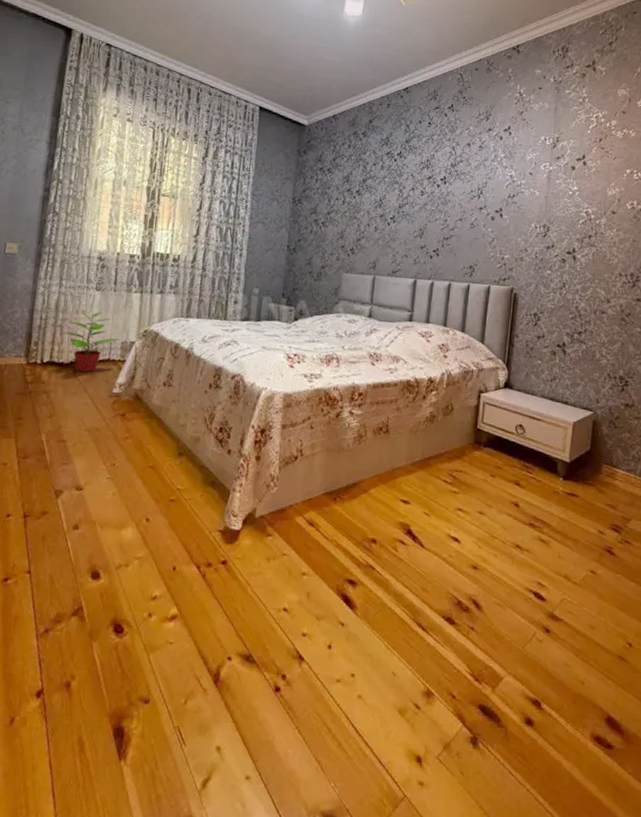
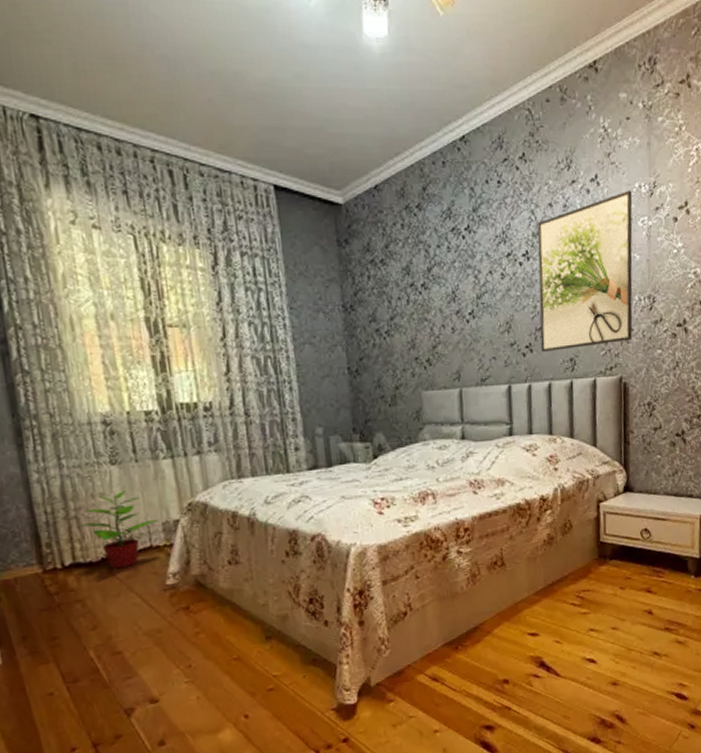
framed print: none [446,141,538,259] -> present [537,190,633,353]

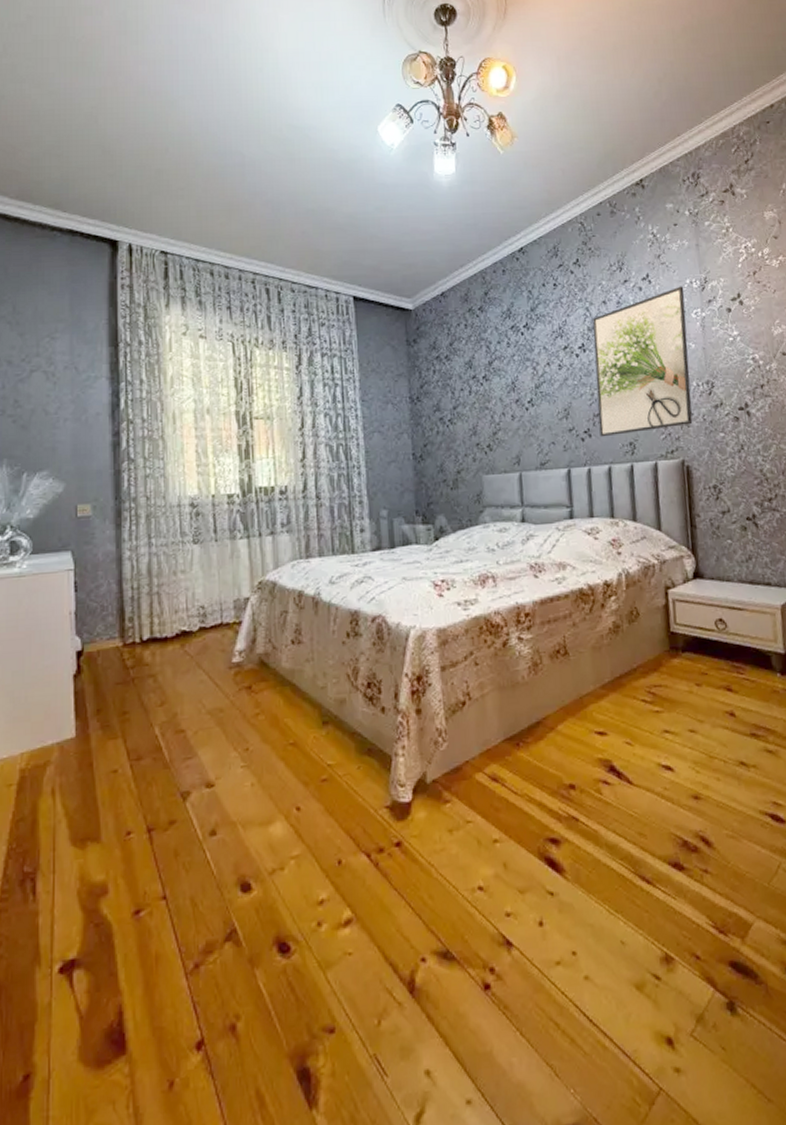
potted plant: present [80,491,159,569] -> none [160,569,231,645]

